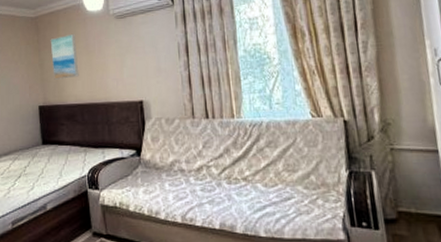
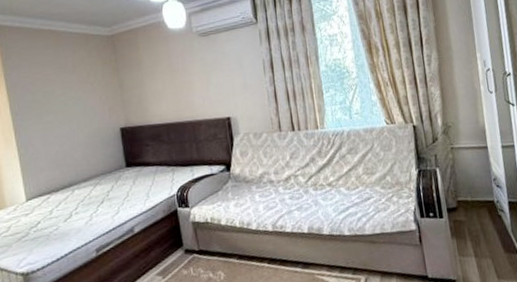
wall art: present [50,33,79,80] -> none [129,52,163,100]

